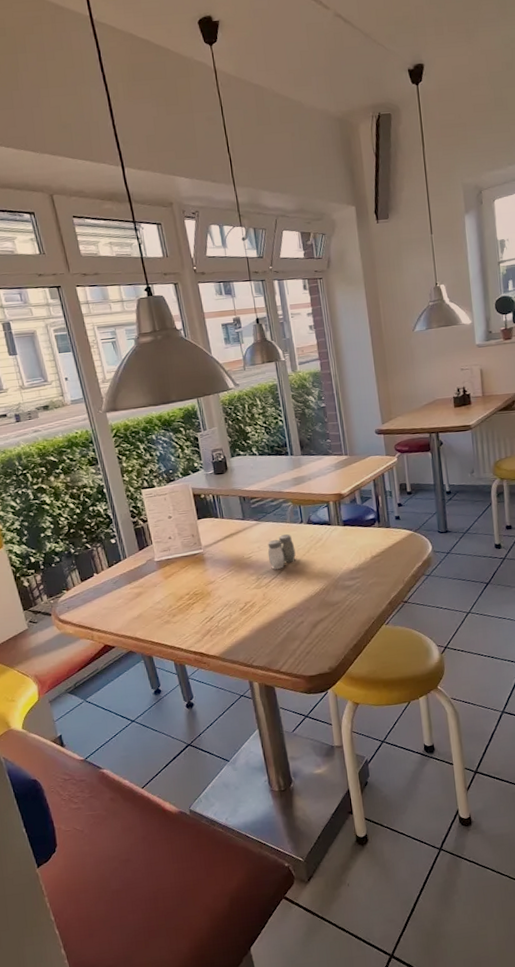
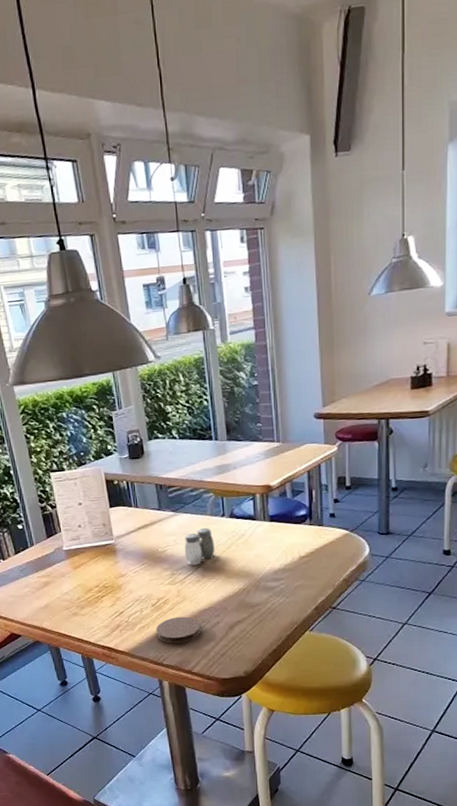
coaster: none [244,618,287,645] -> present [156,616,201,644]

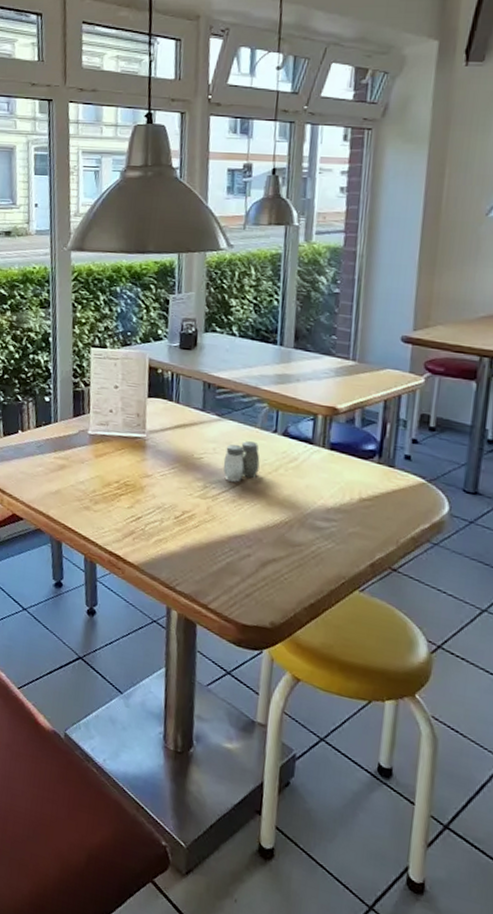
coaster: present [156,616,201,644] -> none [174,537,228,571]

